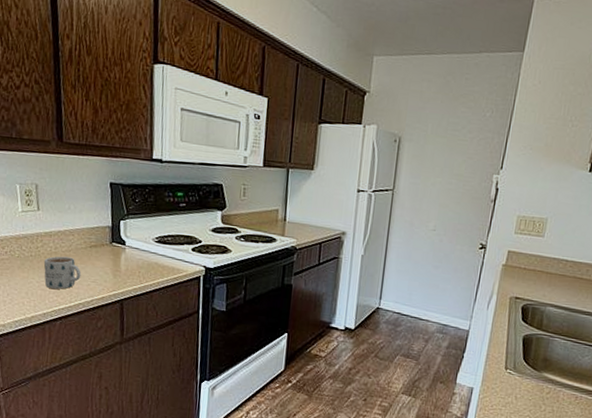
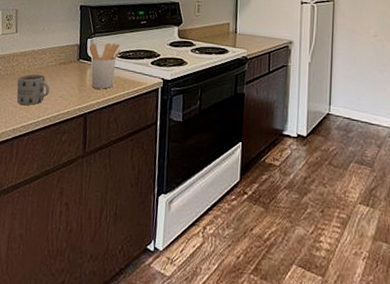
utensil holder: none [122,225,159,275] -> present [89,42,121,89]

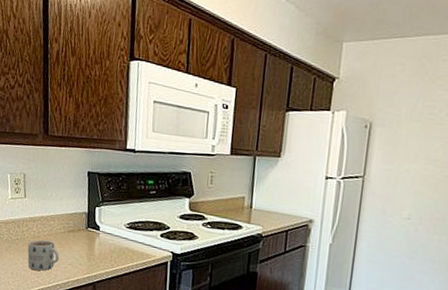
utensil holder: present [89,42,121,89] -> none [97,211,130,260]

